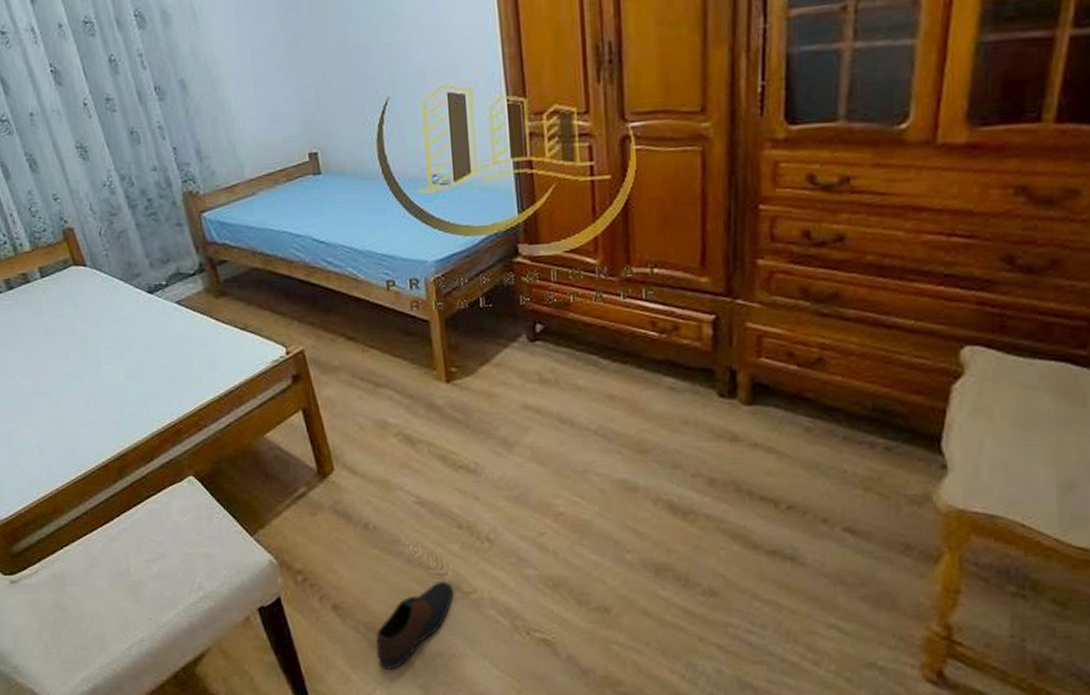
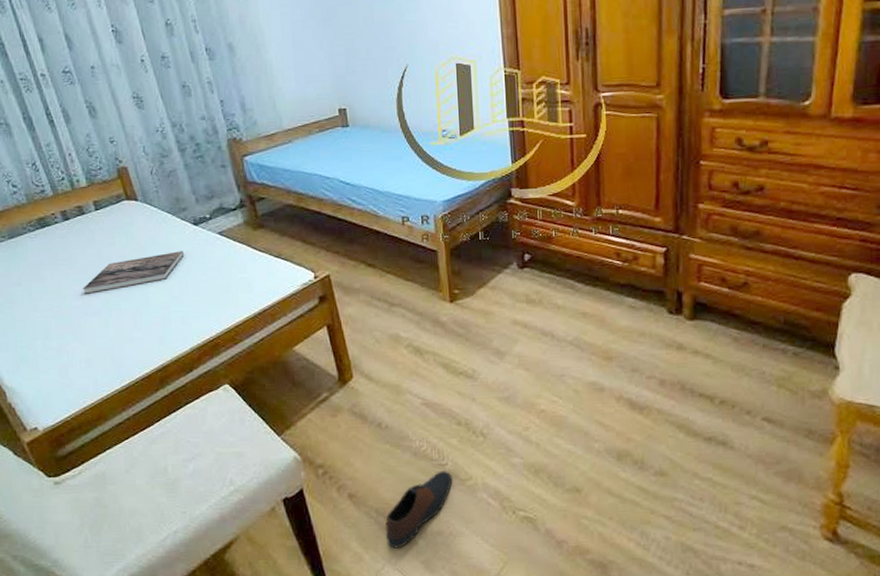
book: none [31,323,140,373] -> present [83,251,185,294]

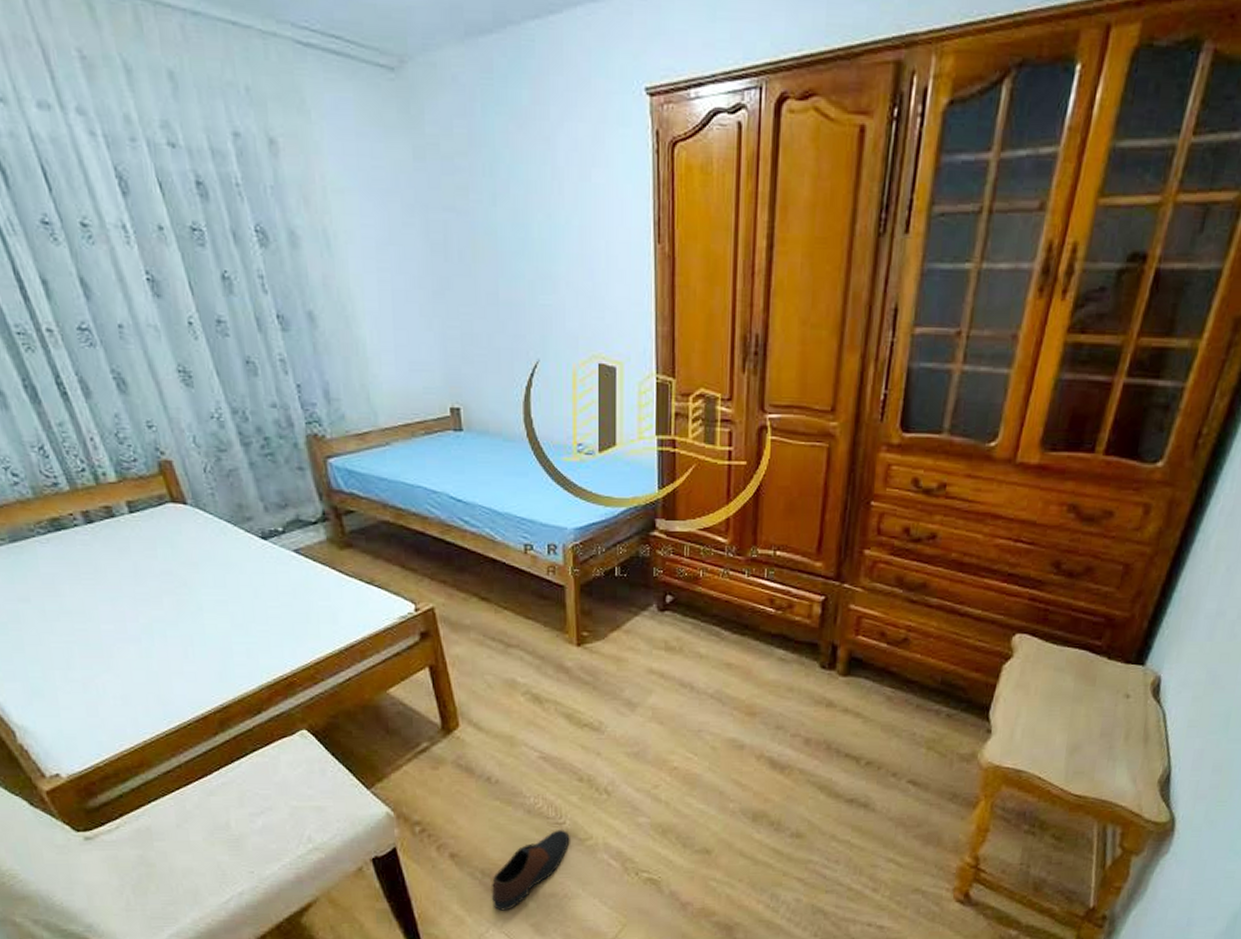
book: present [83,251,185,294] -> none [115,570,250,616]

